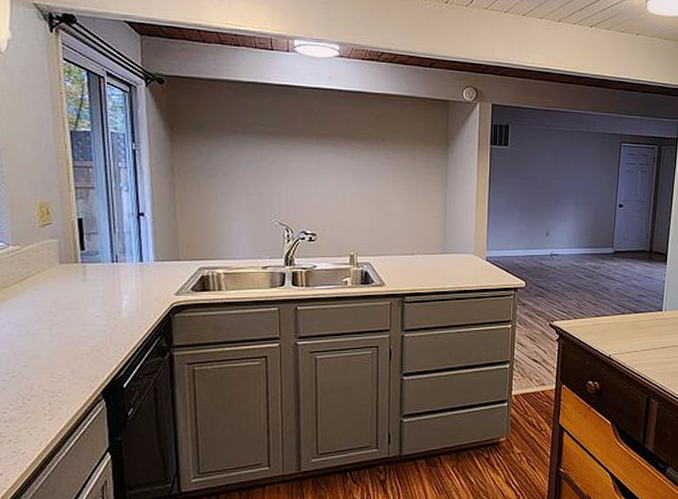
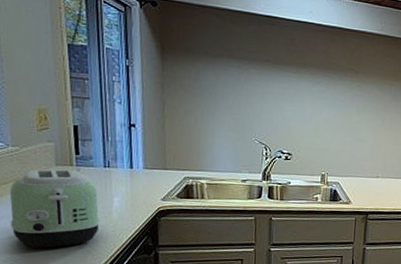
toaster: none [11,267,109,357] -> present [10,169,100,249]

